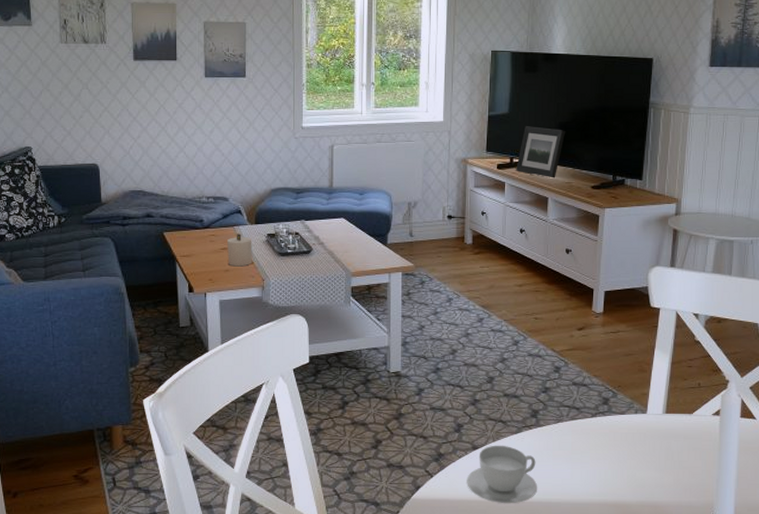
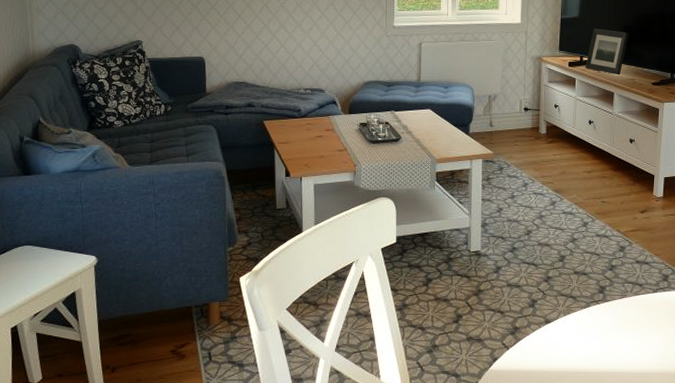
candle: present [227,234,252,267] -> none [322,123,346,153]
teacup: present [467,445,538,504] -> none [540,319,605,374]

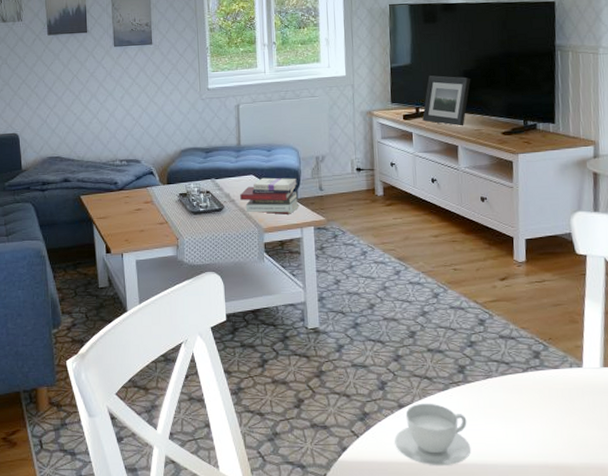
books: none [417,112,471,147] -> present [240,177,299,215]
teacup: none [540,319,605,374] -> present [395,403,471,466]

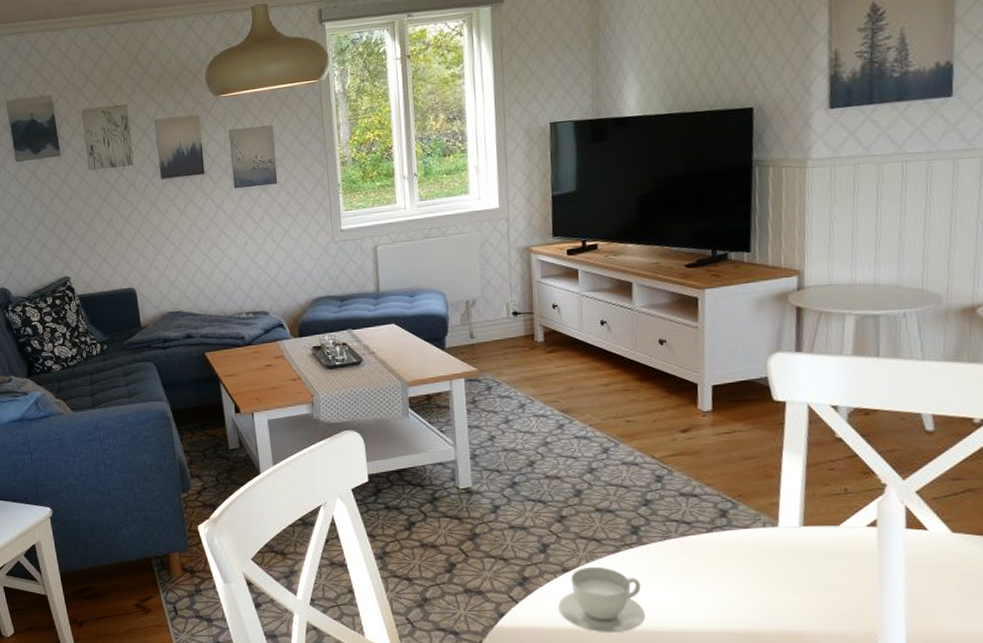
books: present [240,177,299,215] -> none [380,325,448,366]
picture frame: present [422,75,471,126] -> none [590,202,648,260]

